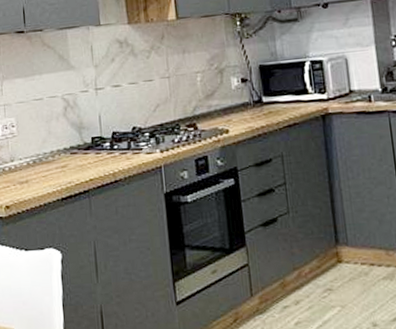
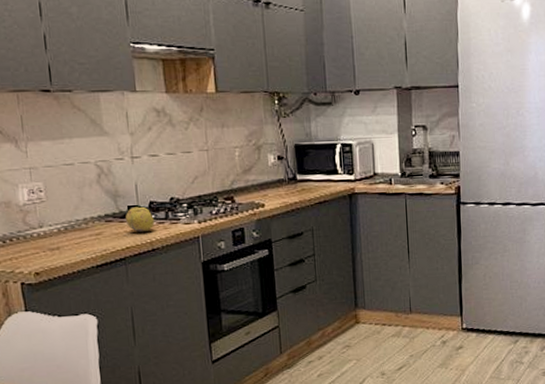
fruit: none [89,137,117,163] -> present [125,206,154,232]

